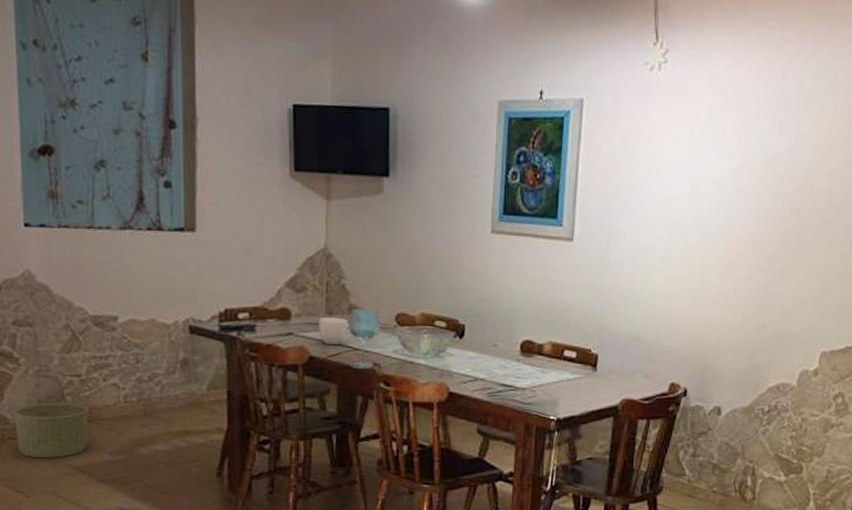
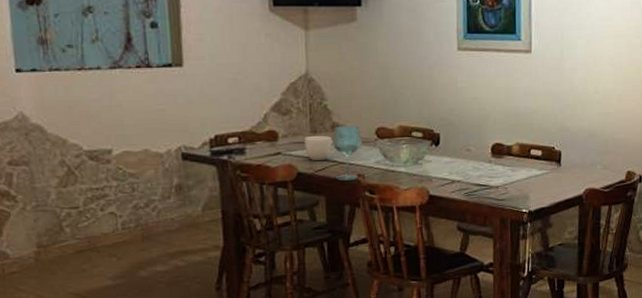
basket: present [13,402,89,459] -> none [12,233,88,289]

